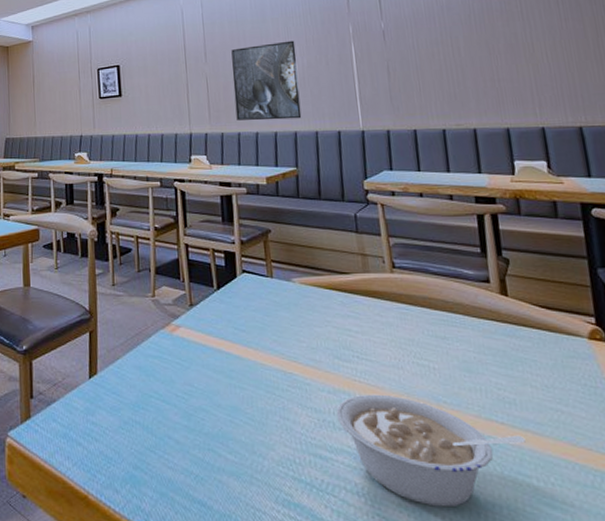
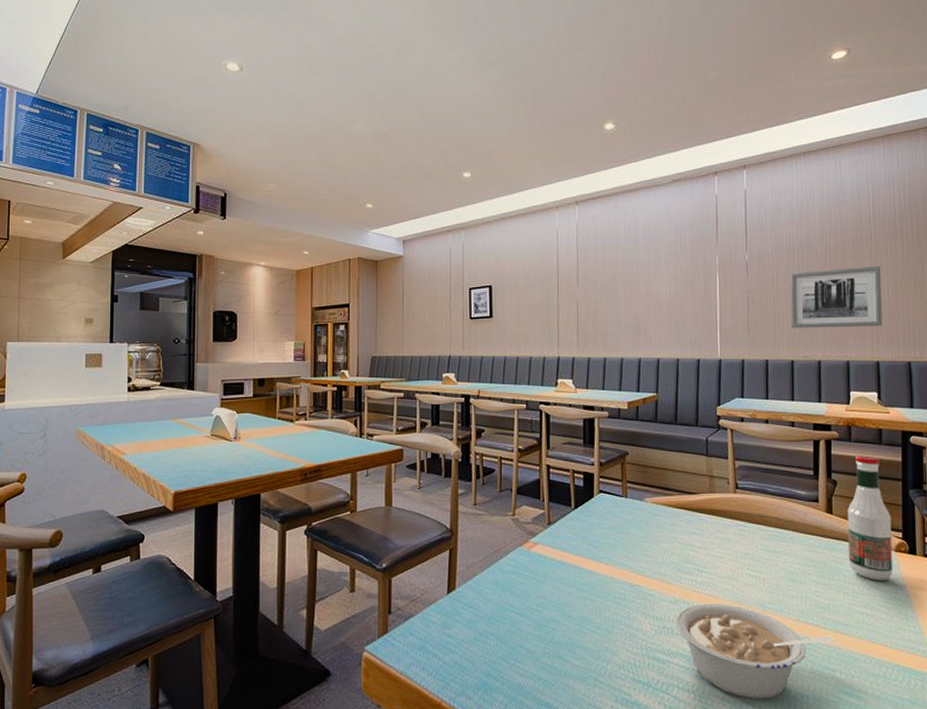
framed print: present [231,40,302,121] -> none [602,268,665,347]
wall art: none [431,26,544,96] -> present [789,265,883,328]
tabasco sauce: none [525,230,589,374] -> present [847,455,894,581]

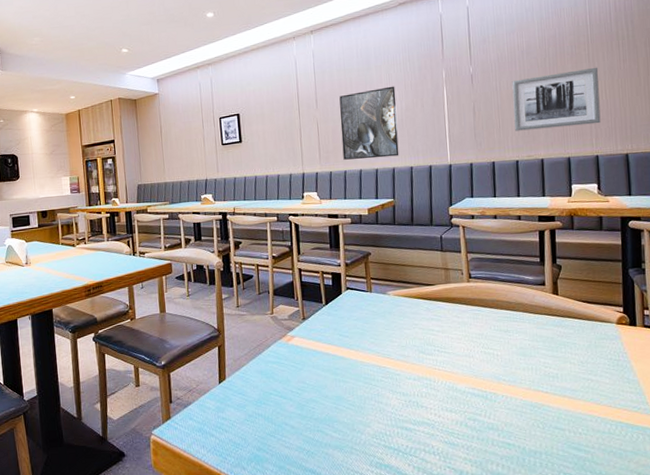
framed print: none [602,268,665,347] -> present [339,86,399,160]
legume: present [675,603,834,699] -> none [419,378,563,458]
tabasco sauce: present [847,455,894,581] -> none [572,241,616,351]

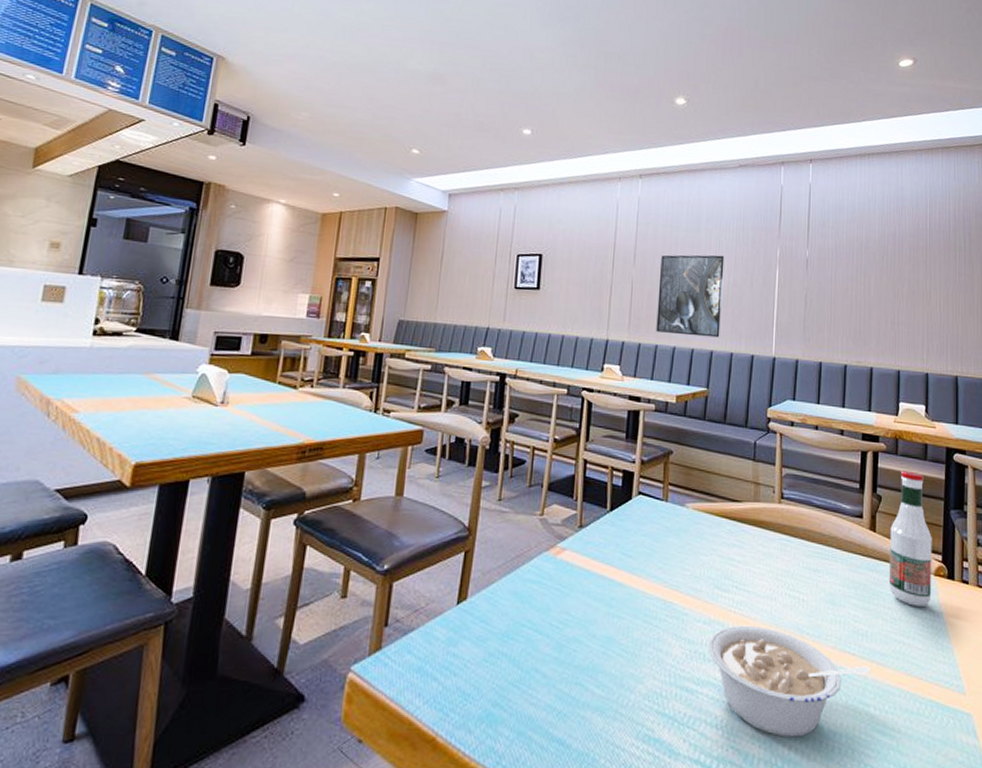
legume: none [419,378,563,458] -> present [708,625,870,737]
wall art: present [512,67,601,131] -> none [846,274,935,338]
tabasco sauce: none [572,241,616,351] -> present [888,470,932,608]

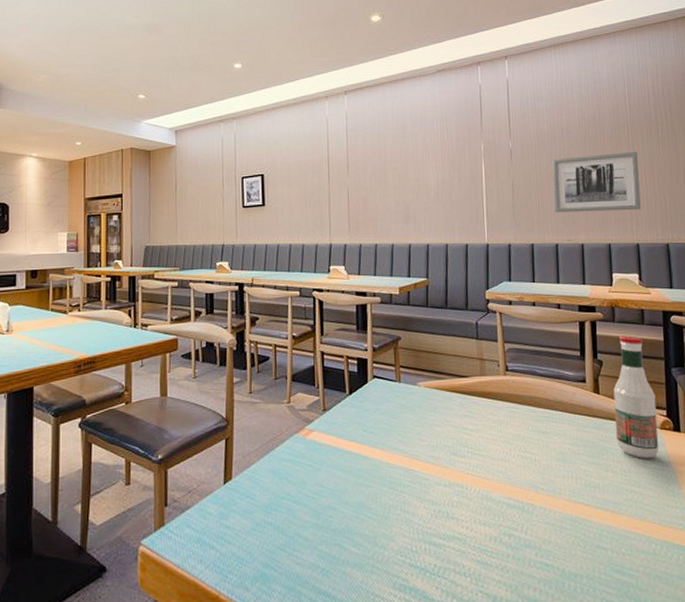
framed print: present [656,255,725,338] -> none [372,156,434,233]
legume: present [708,625,870,737] -> none [450,485,605,581]
wall art: none [846,274,935,338] -> present [551,151,641,213]

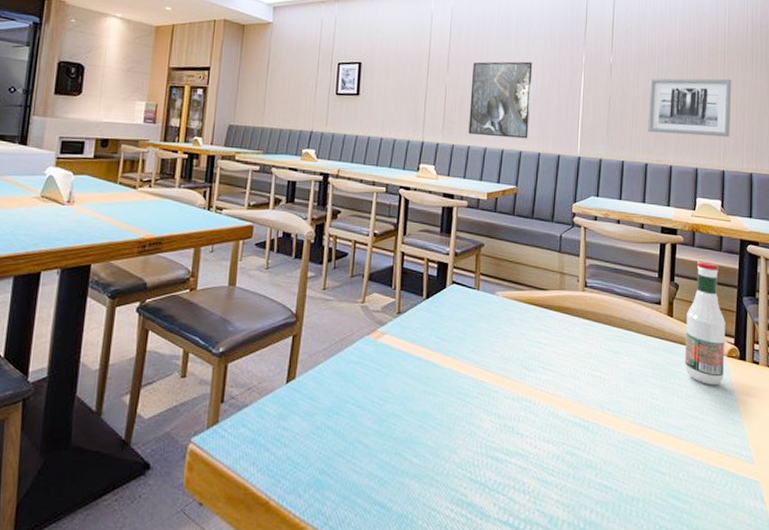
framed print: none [372,156,434,233] -> present [468,61,533,139]

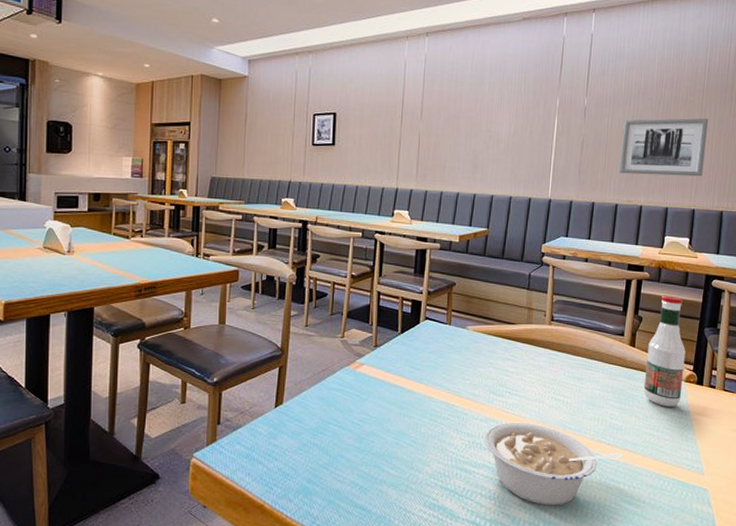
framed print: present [468,61,533,139] -> none [441,107,506,183]
legume: none [516,401,666,502] -> present [484,422,622,506]

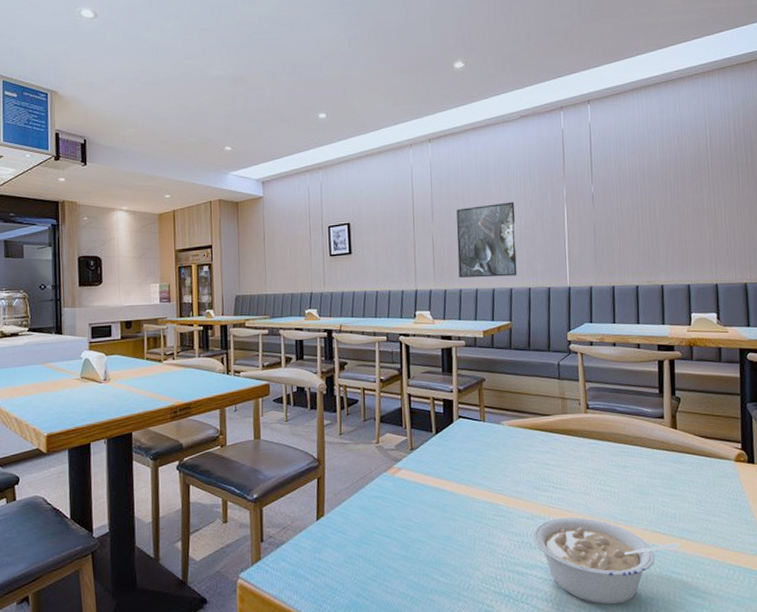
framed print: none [441,107,506,183] -> present [456,202,517,278]
wall art: present [619,118,709,177] -> none [633,193,720,255]
tabasco sauce: present [643,295,686,408] -> none [690,373,734,490]

